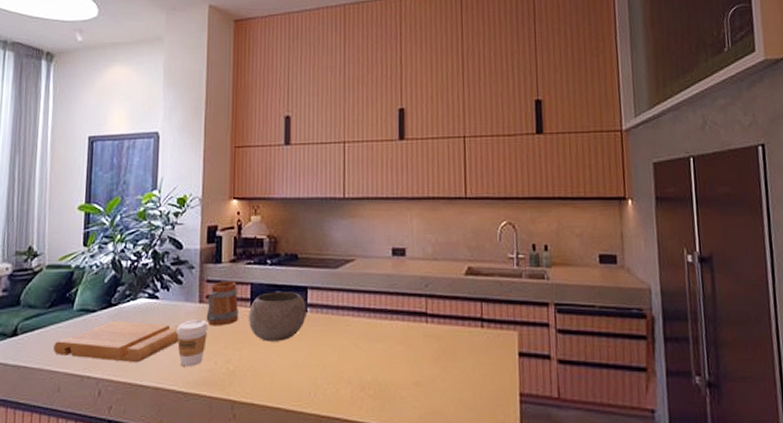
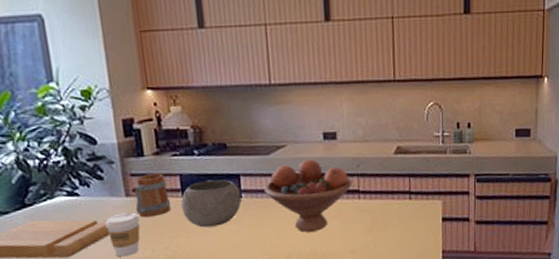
fruit bowl: none [330,275,420,356] -> present [264,159,353,232]

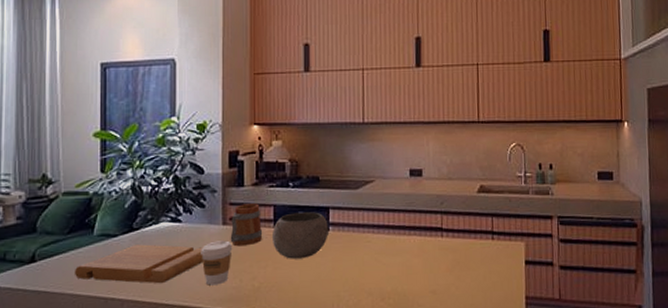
fruit bowl: present [264,159,353,232] -> none [351,195,436,269]

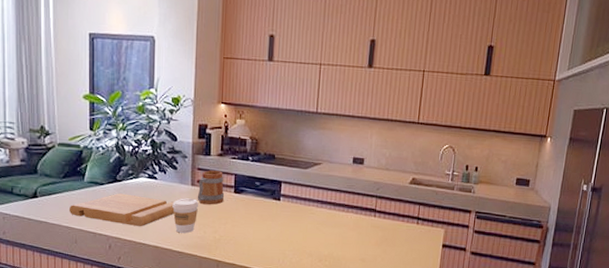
bowl: present [273,212,328,259] -> none [232,182,280,221]

